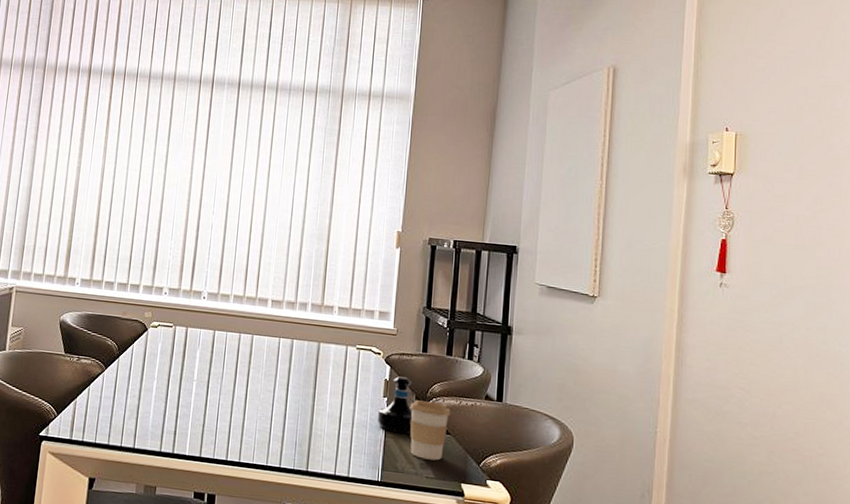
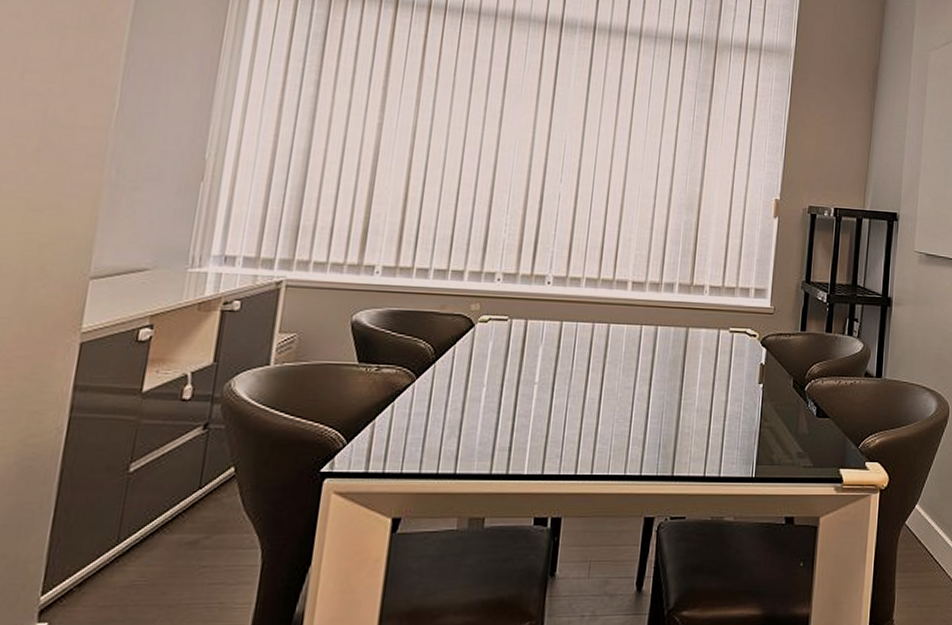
tequila bottle: present [378,376,413,434] -> none [752,359,790,422]
coffee cup: present [409,400,450,461] -> none [787,384,829,448]

